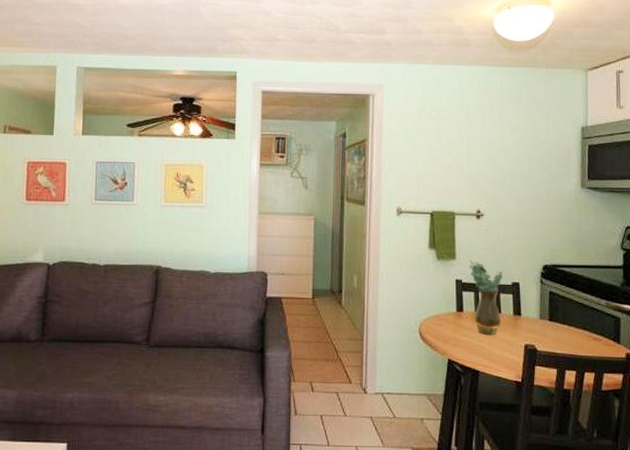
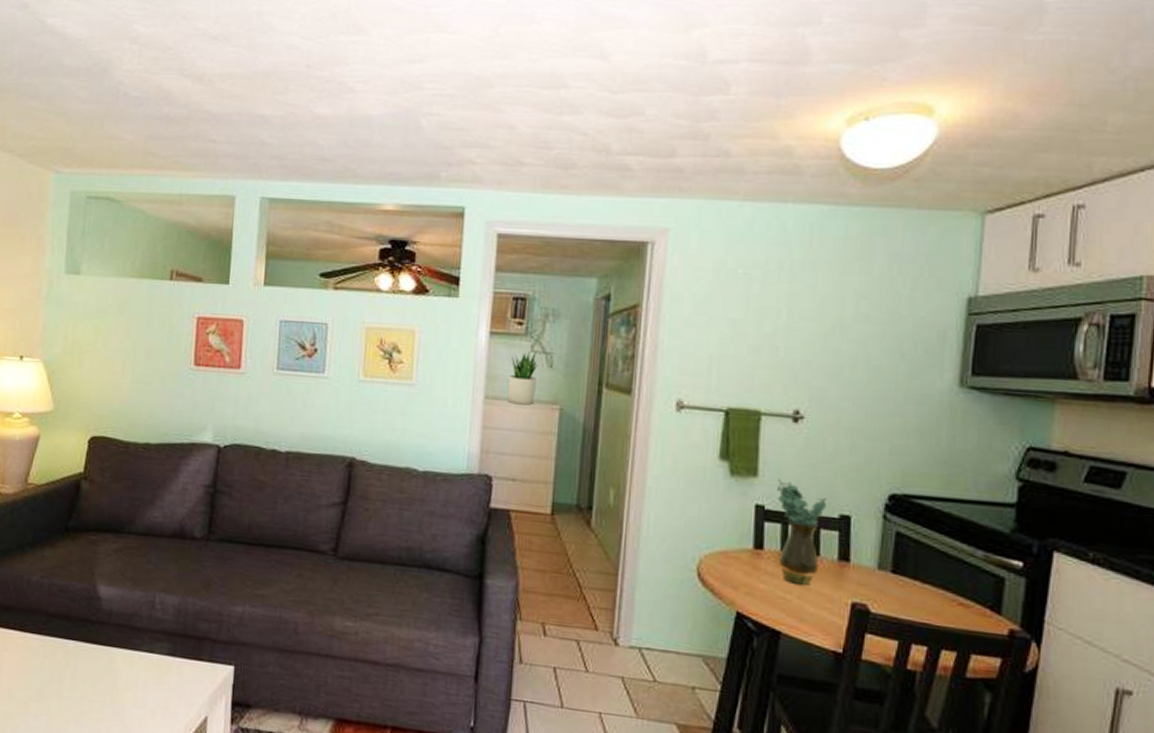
planter: none [275,177,296,217] -> present [507,351,537,406]

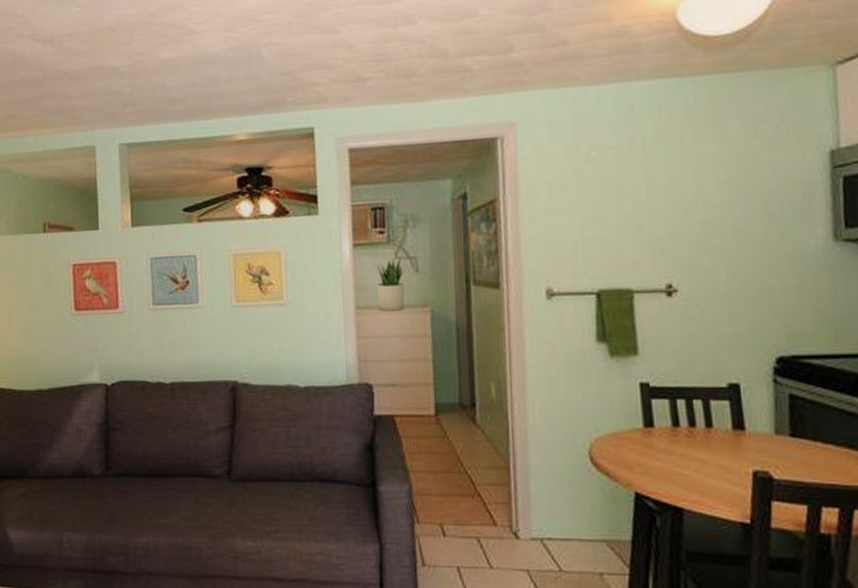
vase: present [777,479,826,585] -> none [659,355,713,458]

